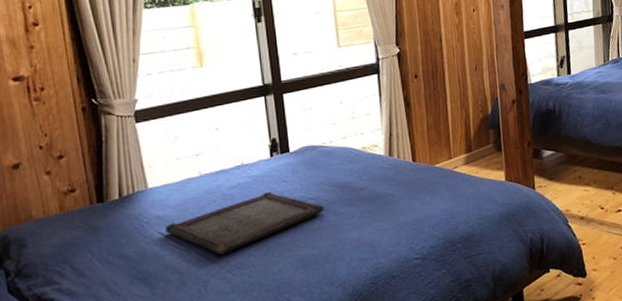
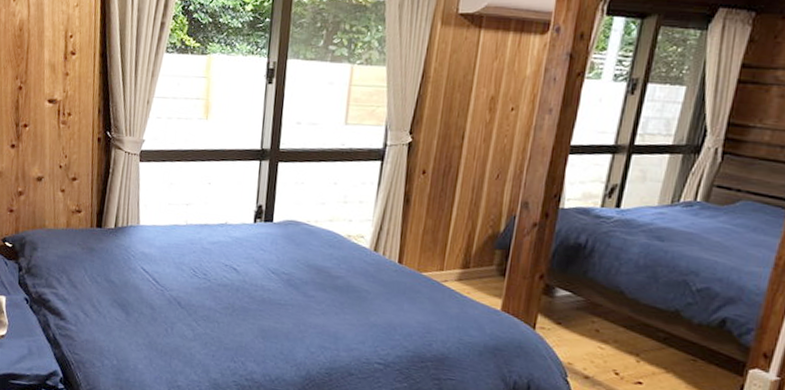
serving tray: present [166,192,324,255] -> none [148,256,296,304]

